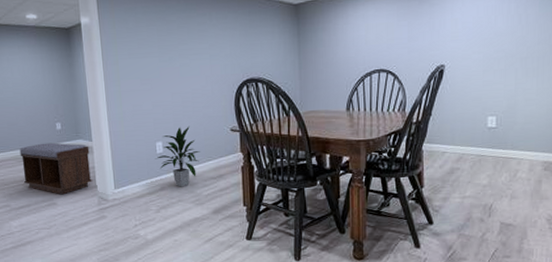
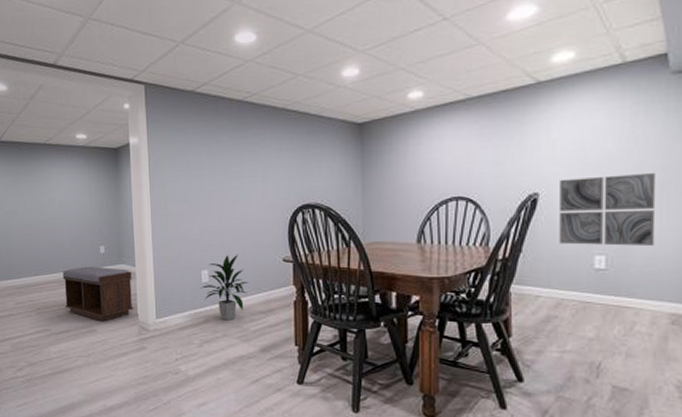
wall art: none [461,46,534,108] -> present [559,172,656,246]

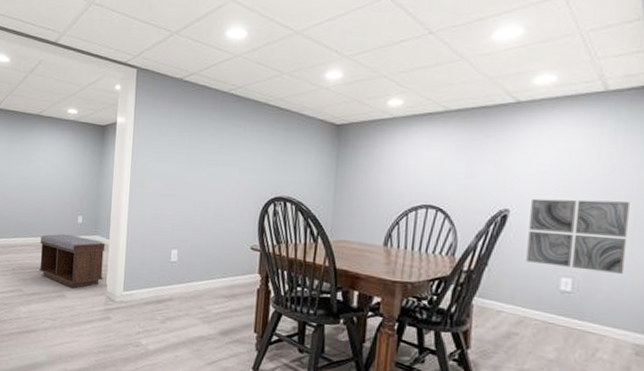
indoor plant: present [200,254,248,321] -> none [168,237,215,301]

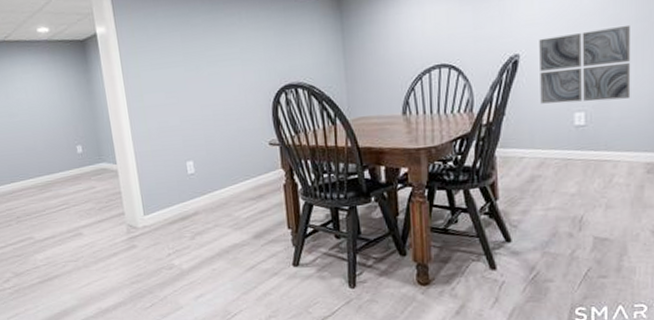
bench: present [38,233,105,289] -> none [39,167,119,224]

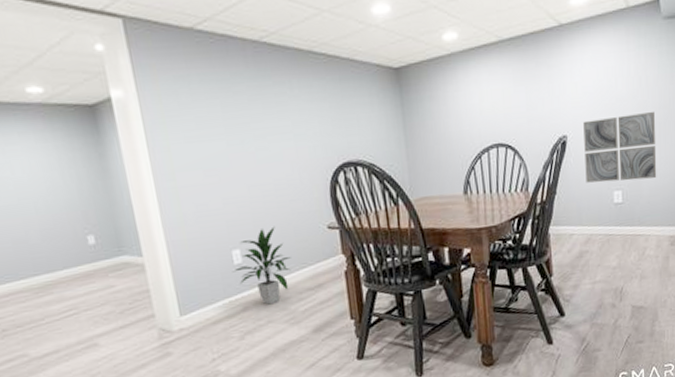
indoor plant: none [186,141,236,211] -> present [232,226,291,305]

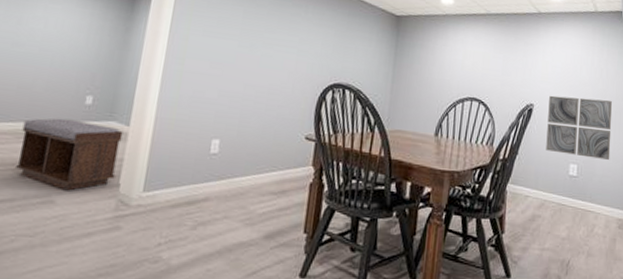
bench: none [35,261,148,332] -> present [14,118,123,191]
indoor plant: present [232,226,291,305] -> none [206,125,264,200]

